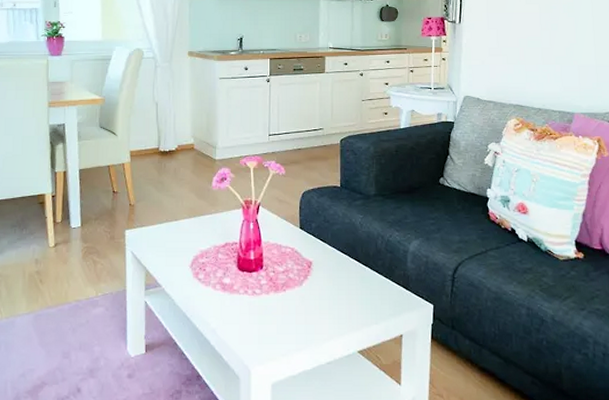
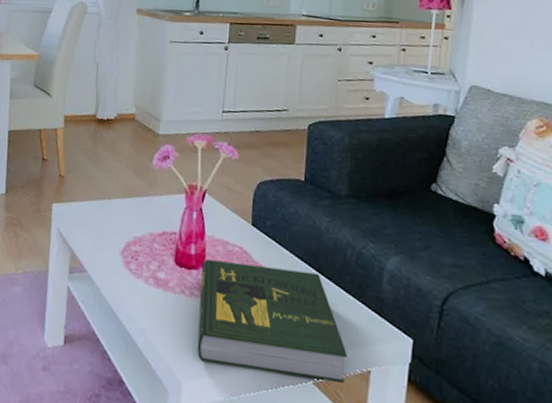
book: none [260,262,384,348] -> present [197,259,347,383]

